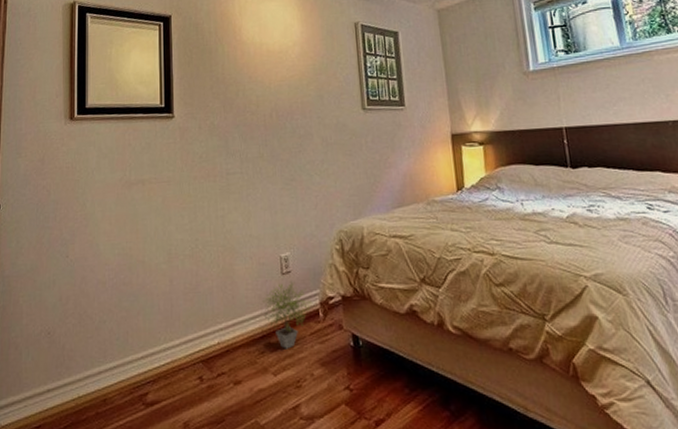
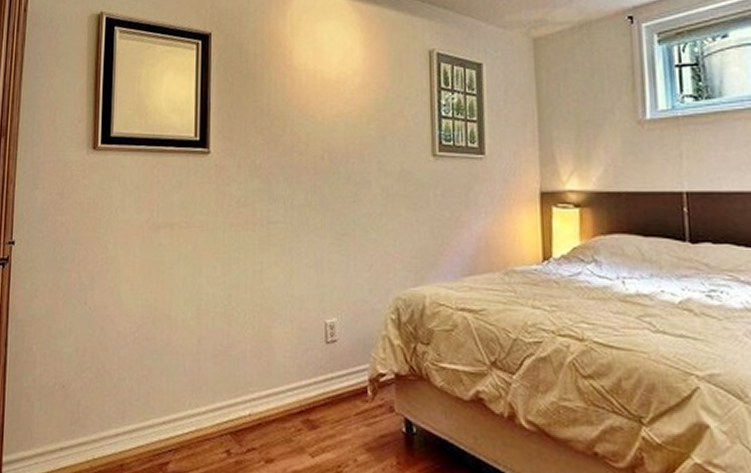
potted plant: present [261,280,311,349] -> none [299,350,358,429]

